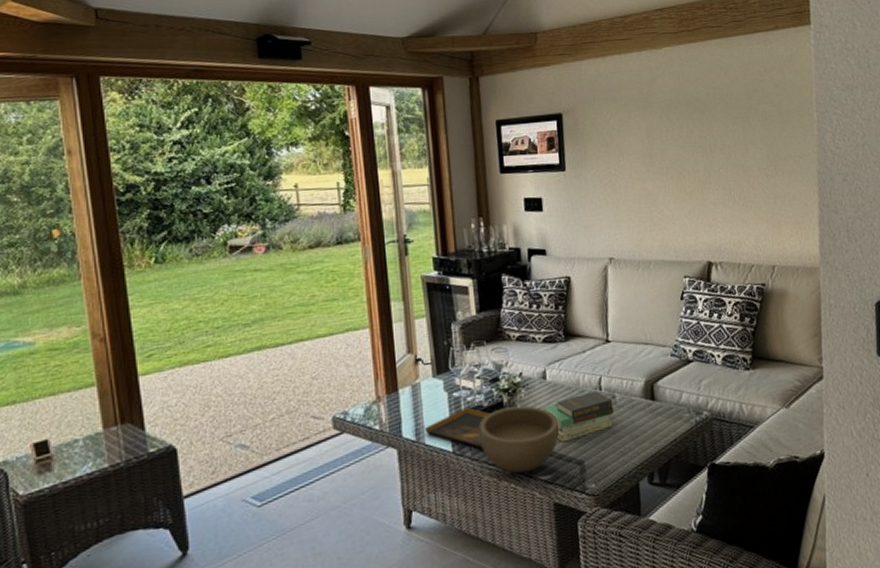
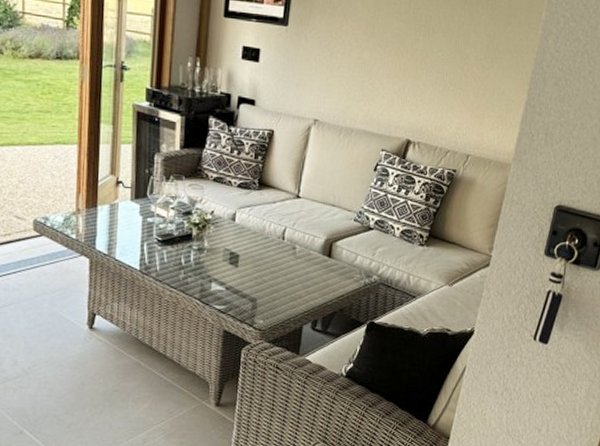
decorative tray: present [424,408,490,450] -> none [116,234,178,273]
bowl: present [478,405,560,474] -> none [165,240,240,300]
books: present [543,391,614,443] -> none [227,240,293,280]

